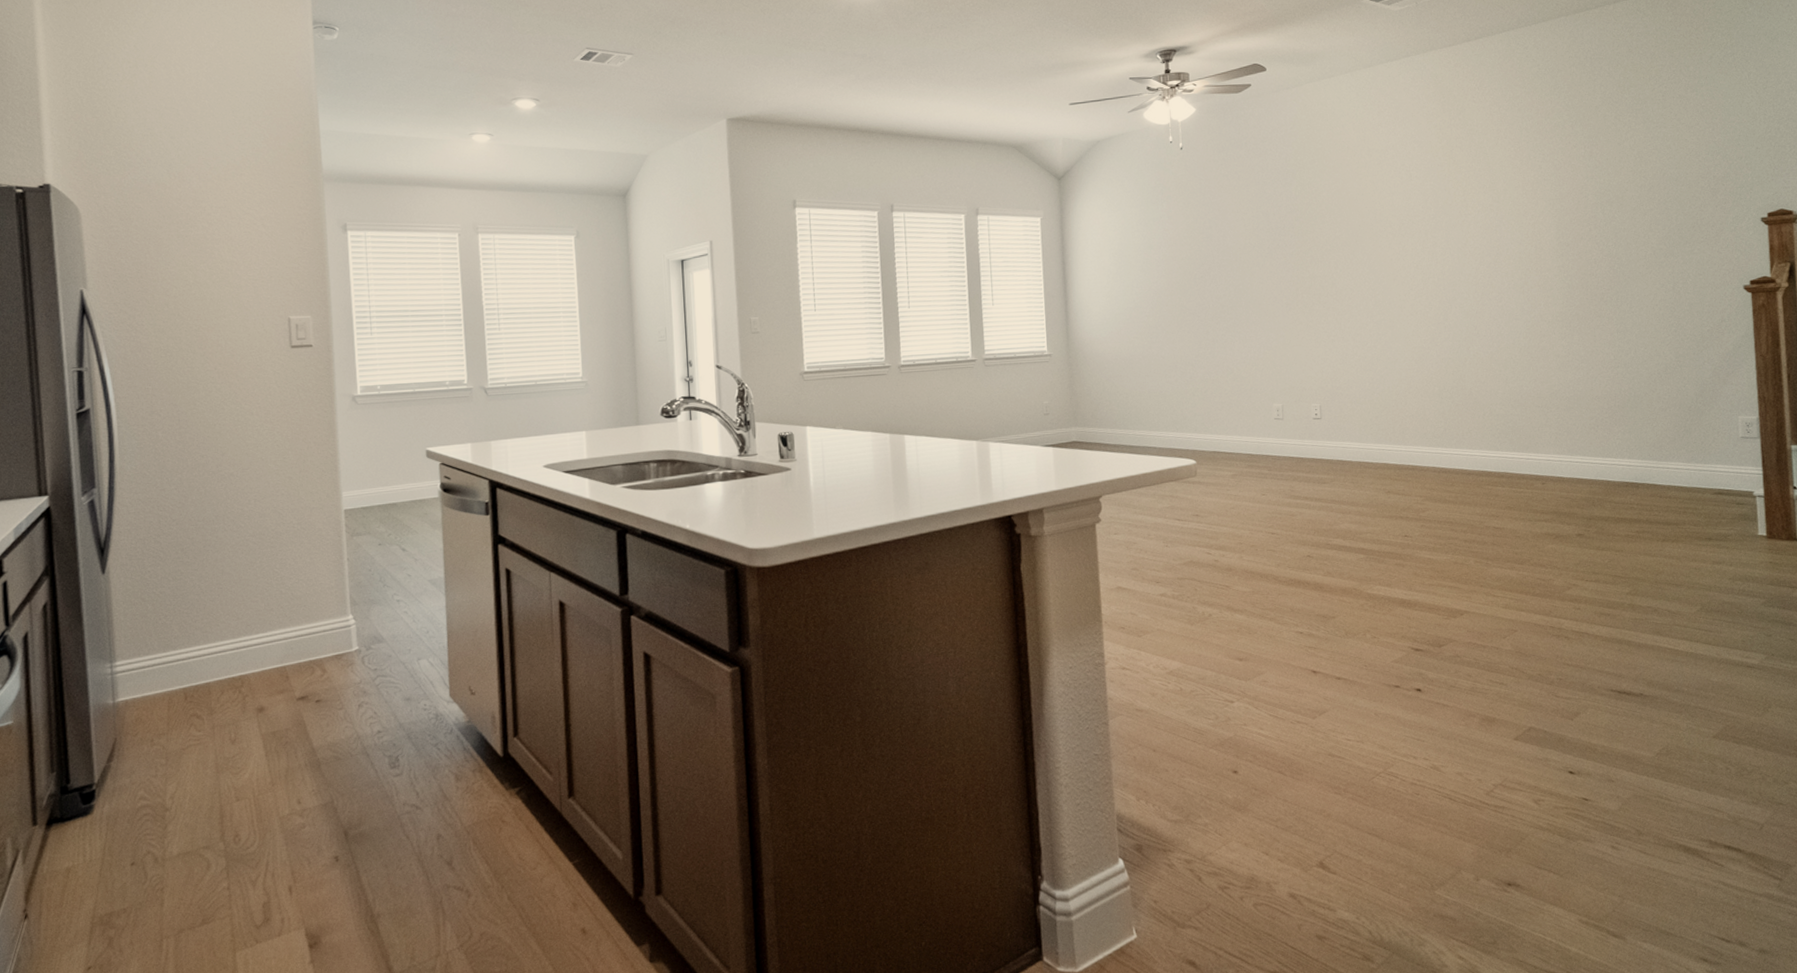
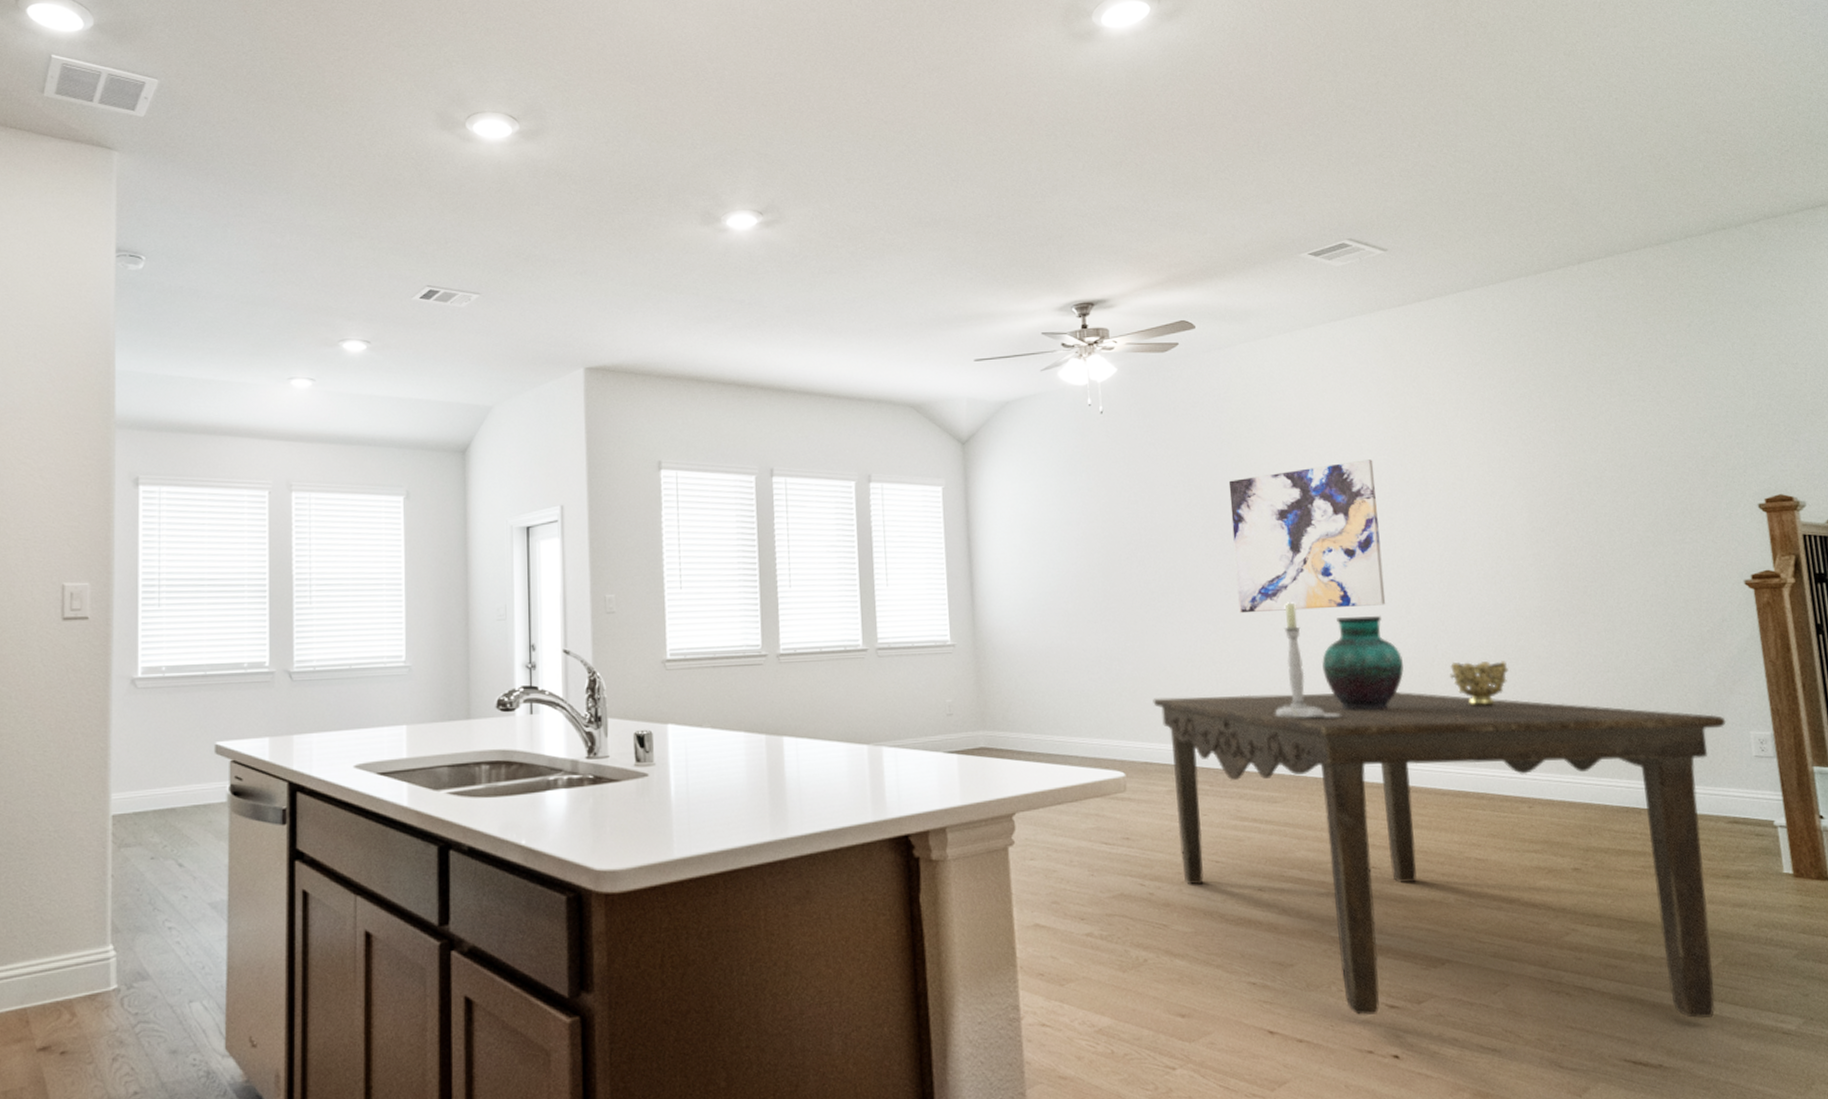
dining table: none [1221,388,1718,658] -> present [1153,692,1726,1019]
wall art: none [1292,185,1427,323] -> present [1228,459,1386,614]
candlestick: none [1326,312,1383,413] -> present [1275,602,1341,720]
vase: none [1369,323,1439,405] -> present [1322,616,1404,711]
decorative bowl: none [1478,359,1531,400] -> present [1449,661,1509,708]

